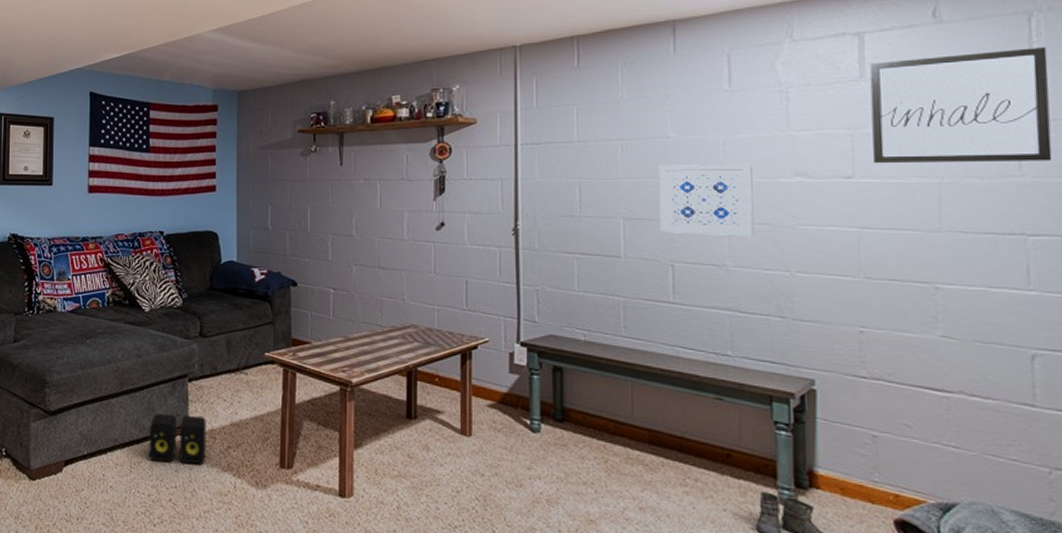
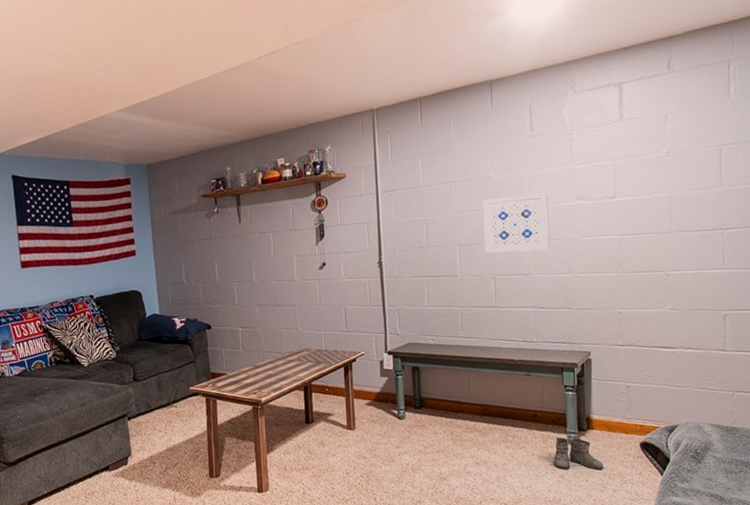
speaker: present [149,414,206,465] -> none [98,447,149,490]
wall art: present [869,47,1052,164] -> none [626,88,740,186]

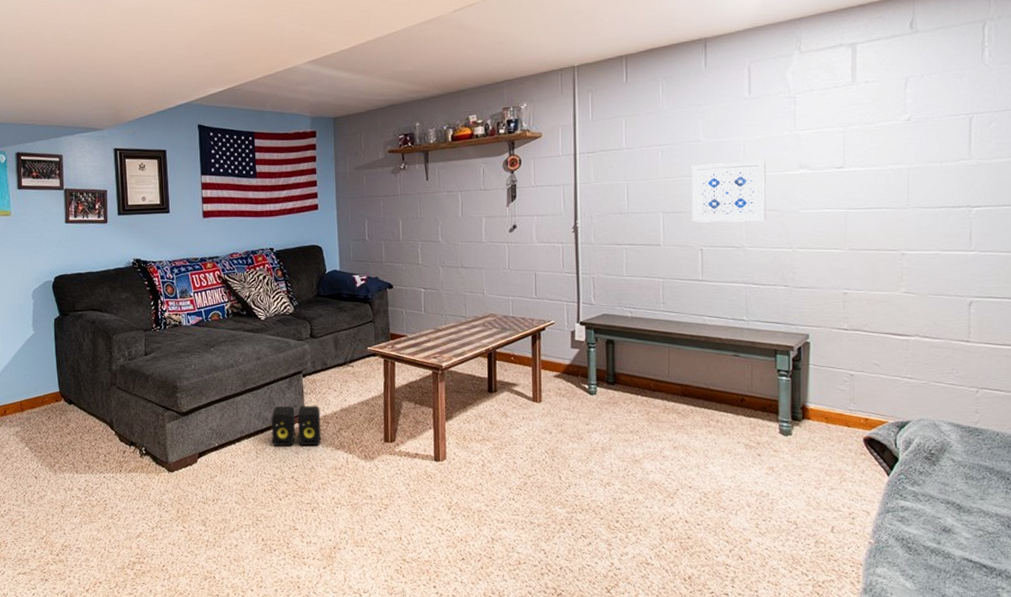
speaker: none [98,447,149,490] -> present [271,406,321,447]
boots: present [545,437,603,470] -> none [752,426,820,465]

